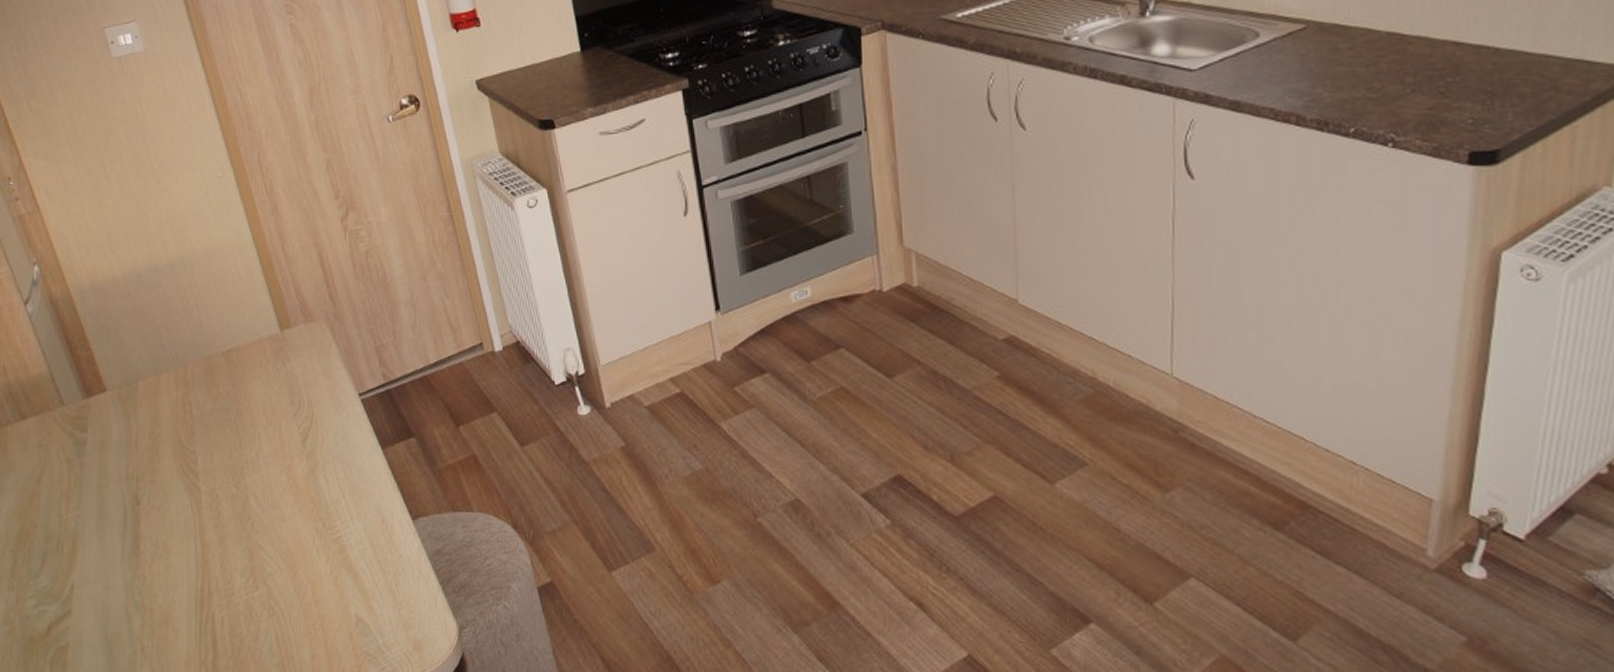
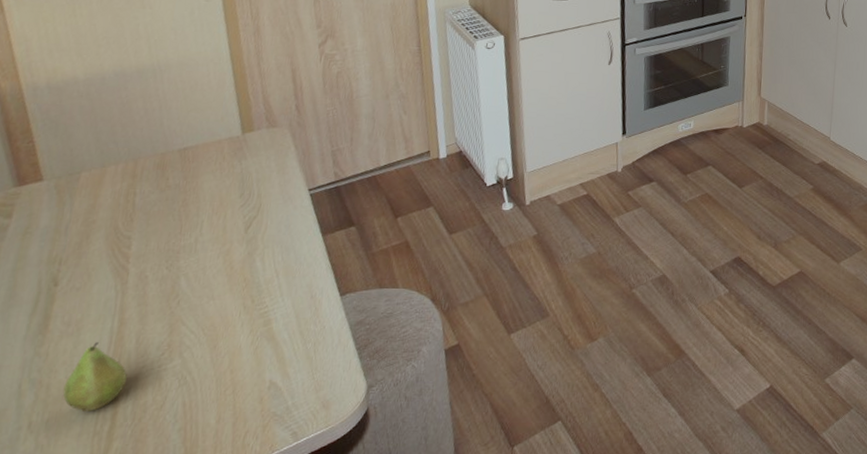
fruit: none [164,566,219,639] -> present [62,342,127,411]

